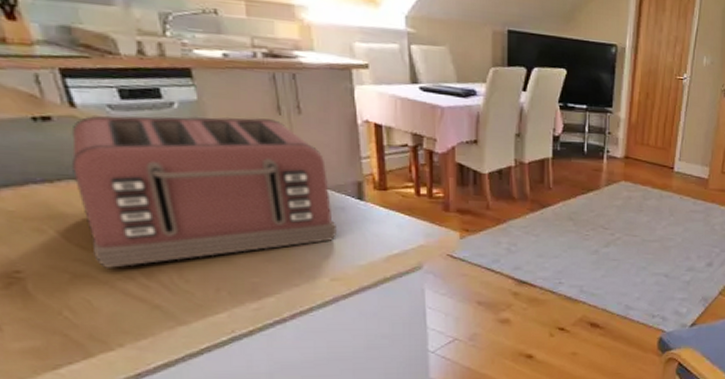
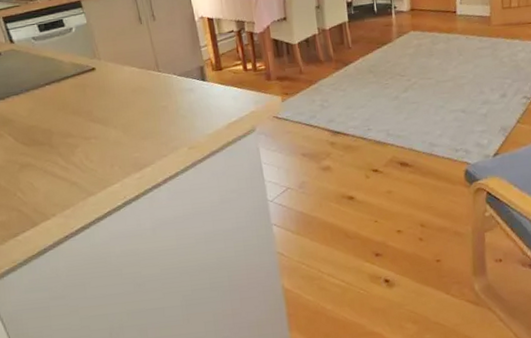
toaster: present [71,115,337,268] -> none [12,28,189,158]

